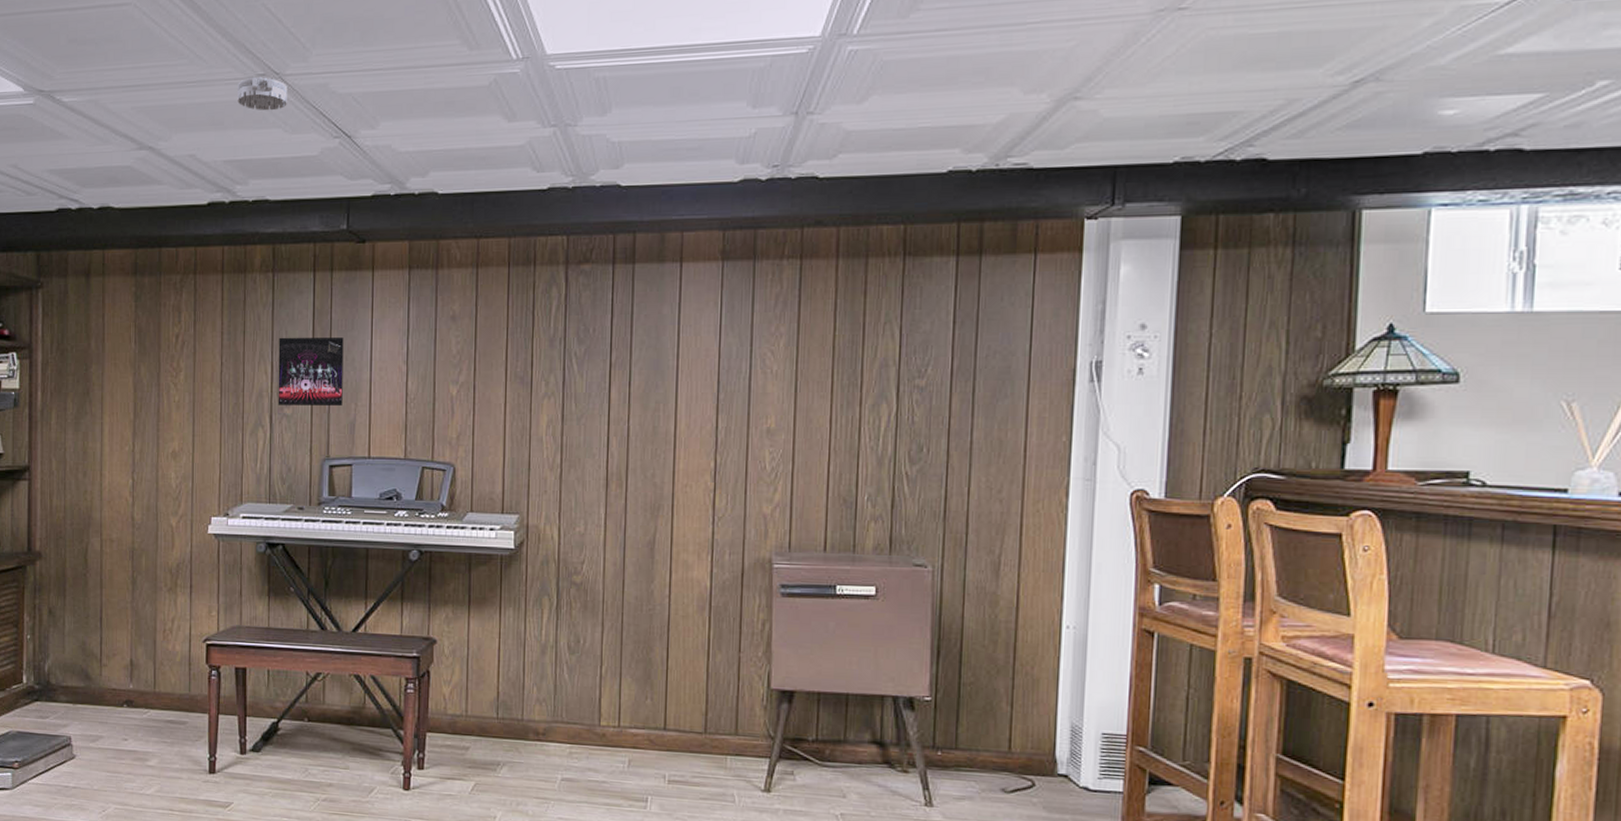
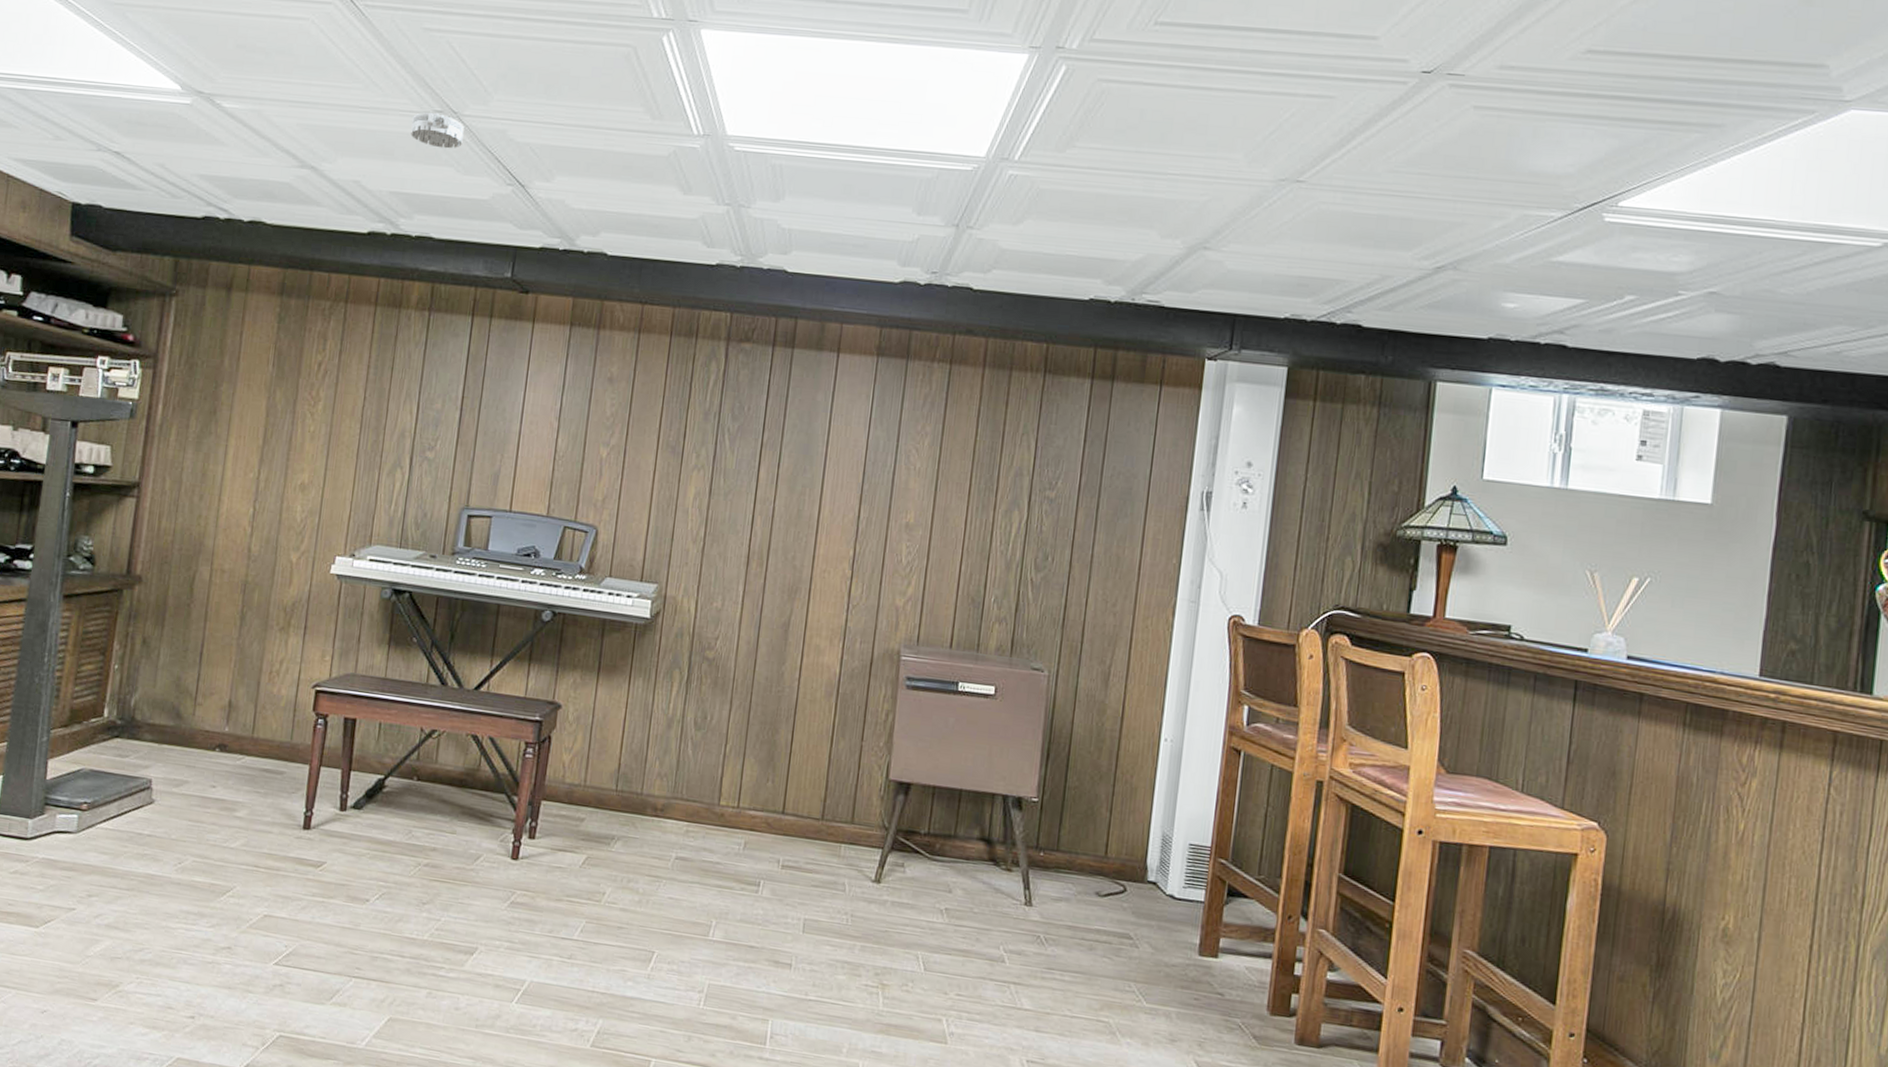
album cover: present [278,337,344,406] -> none [420,378,496,455]

